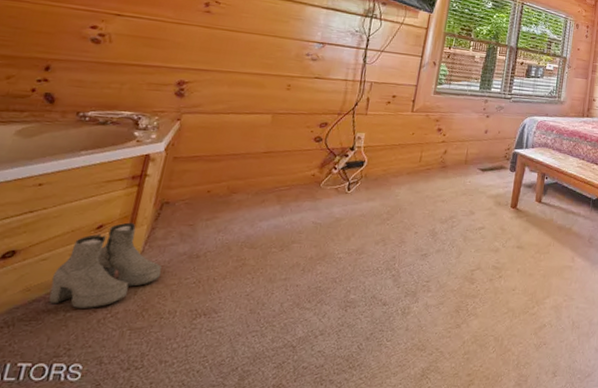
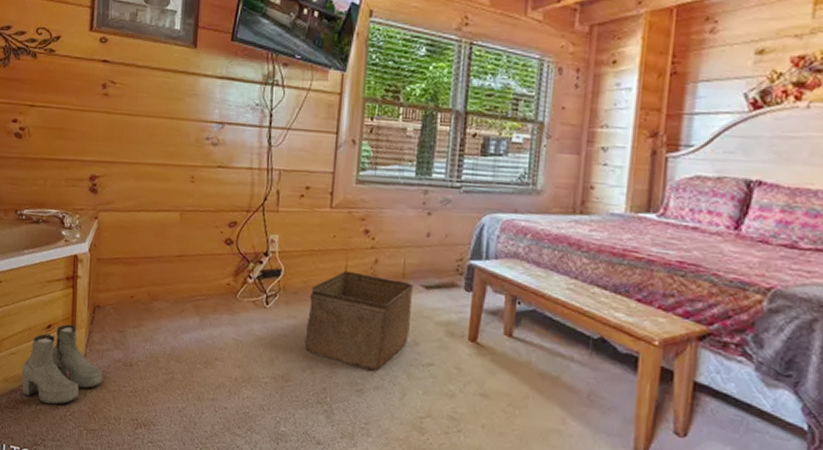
storage bin: none [379,160,474,238] -> present [304,270,414,372]

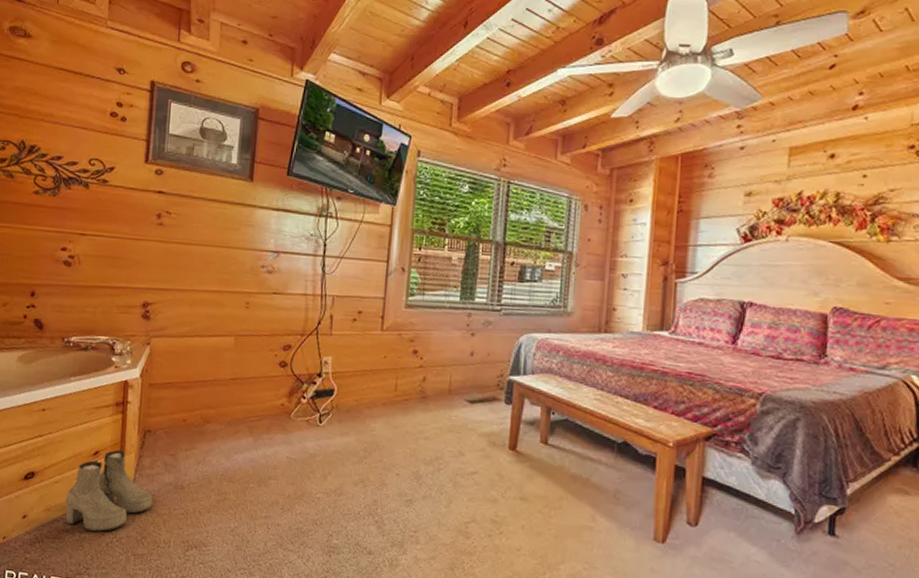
storage bin: present [304,270,414,372] -> none [356,388,459,482]

